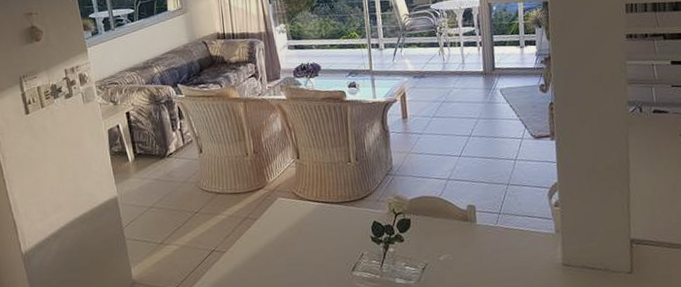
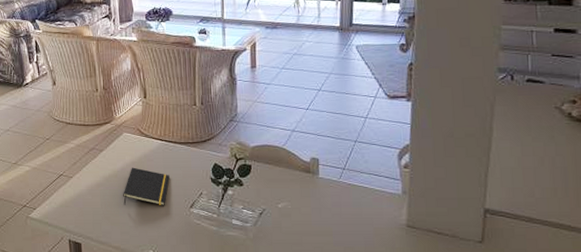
notepad: none [281,234,329,276] -> present [123,167,170,206]

